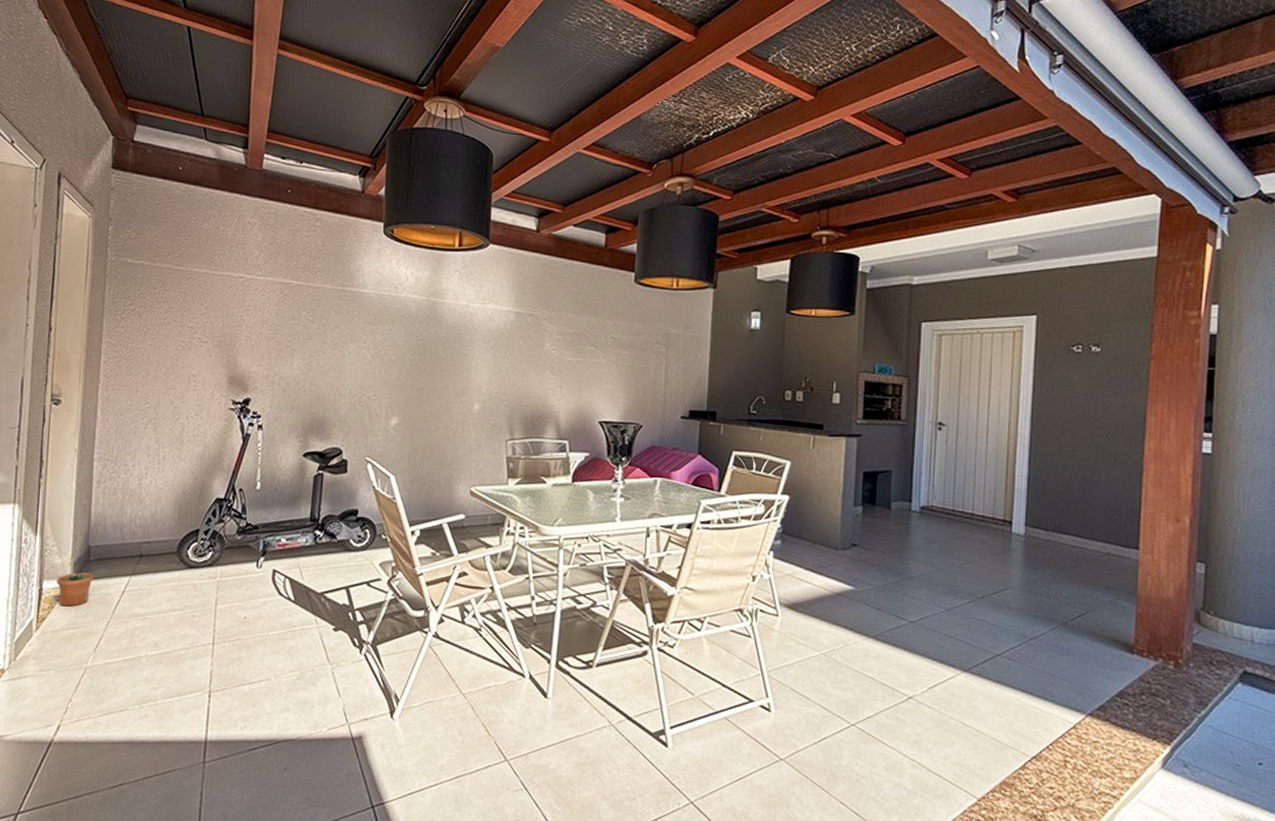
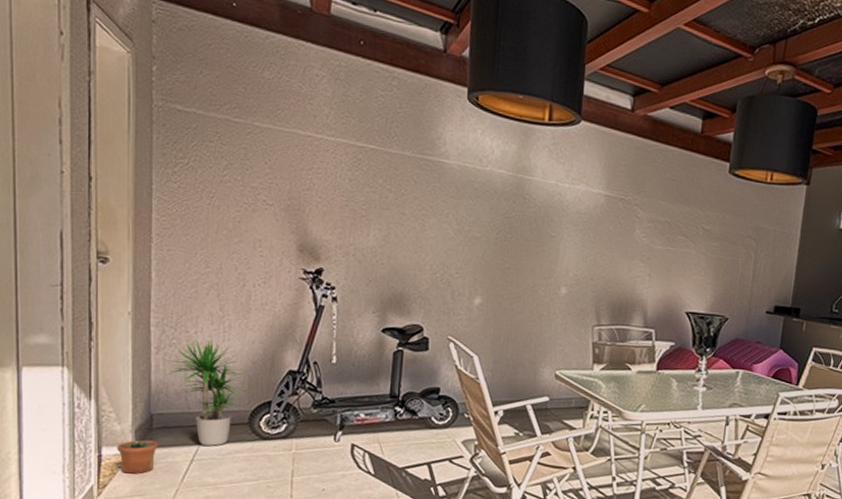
potted plant: none [105,471,176,576] -> present [165,339,246,446]

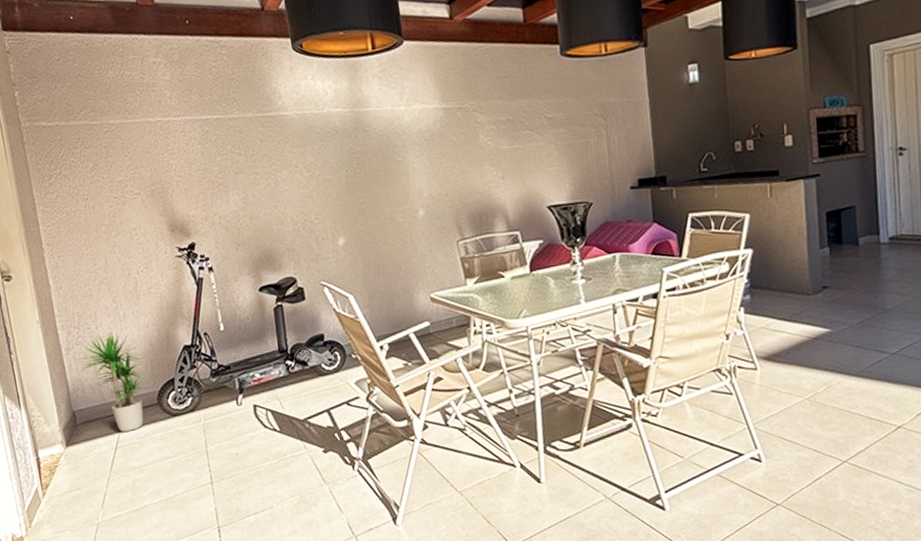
planter: present [117,440,158,474] -> none [50,436,85,471]

